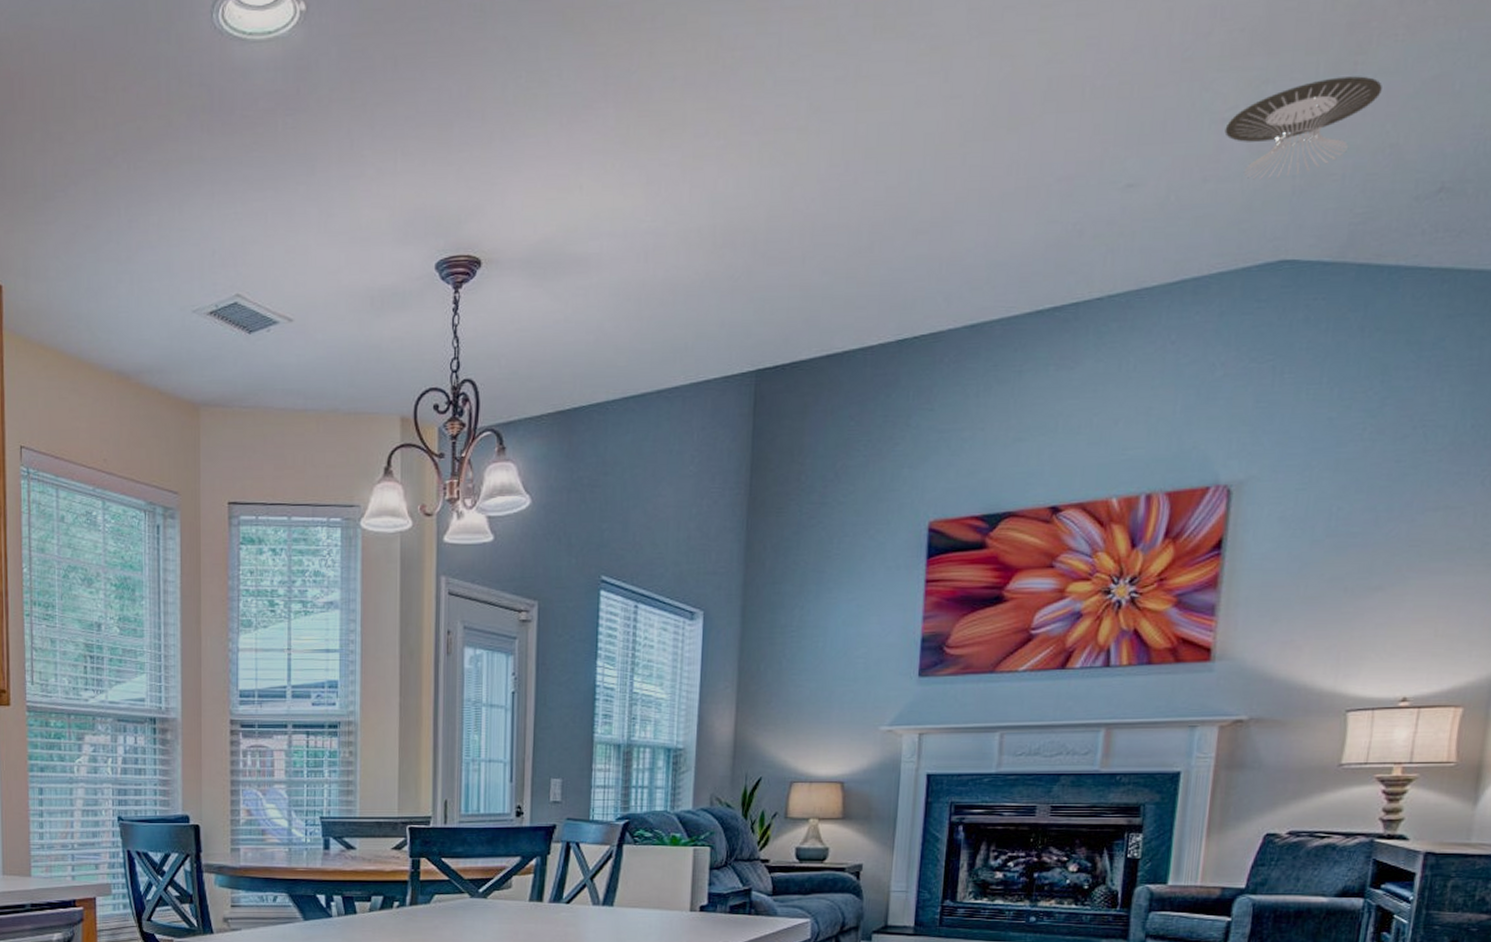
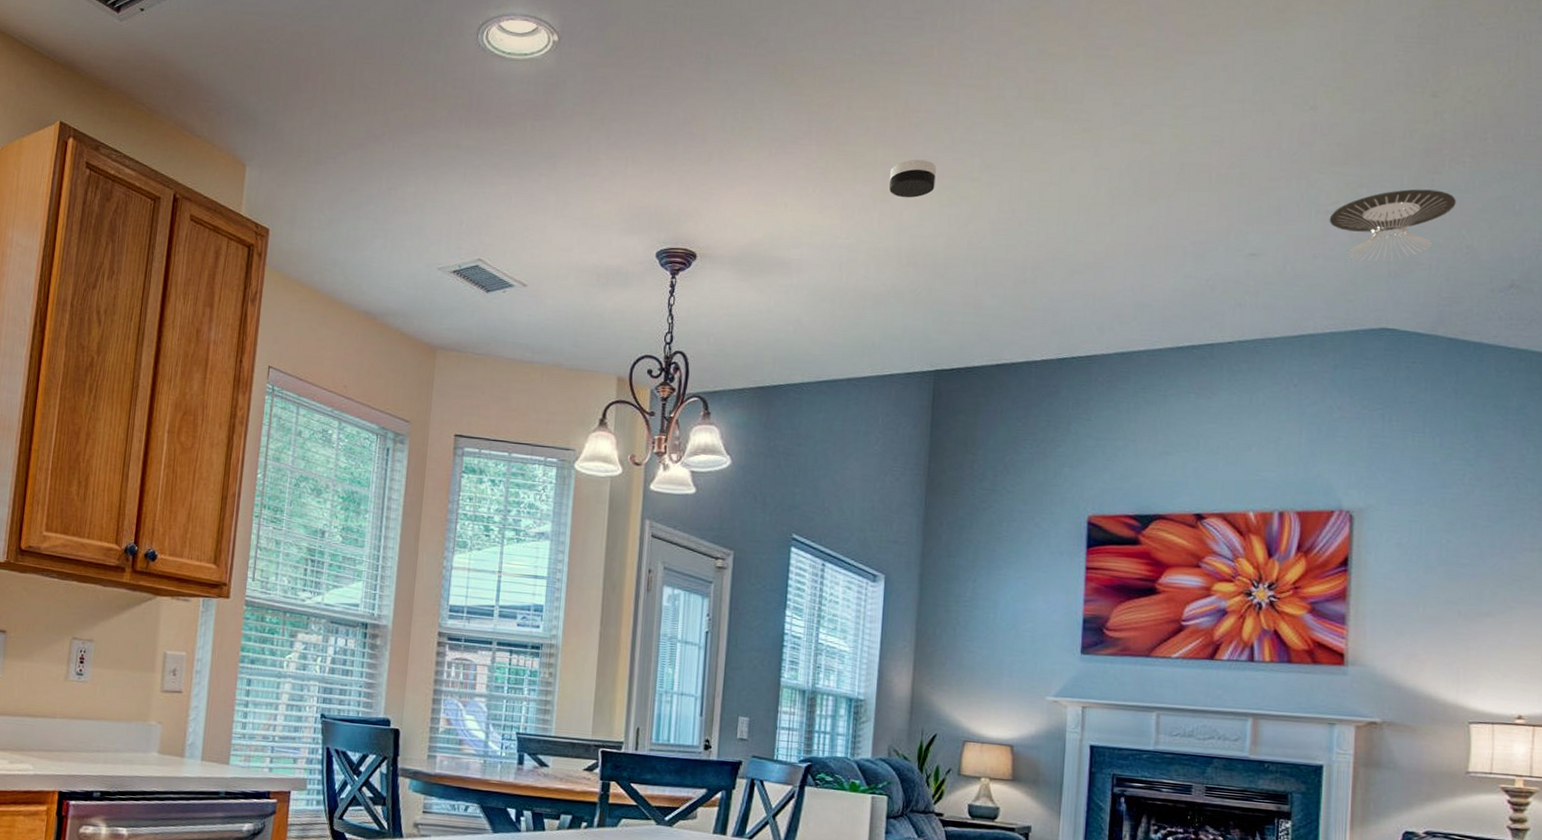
smoke detector: none [700,111,756,163] -> present [889,159,936,198]

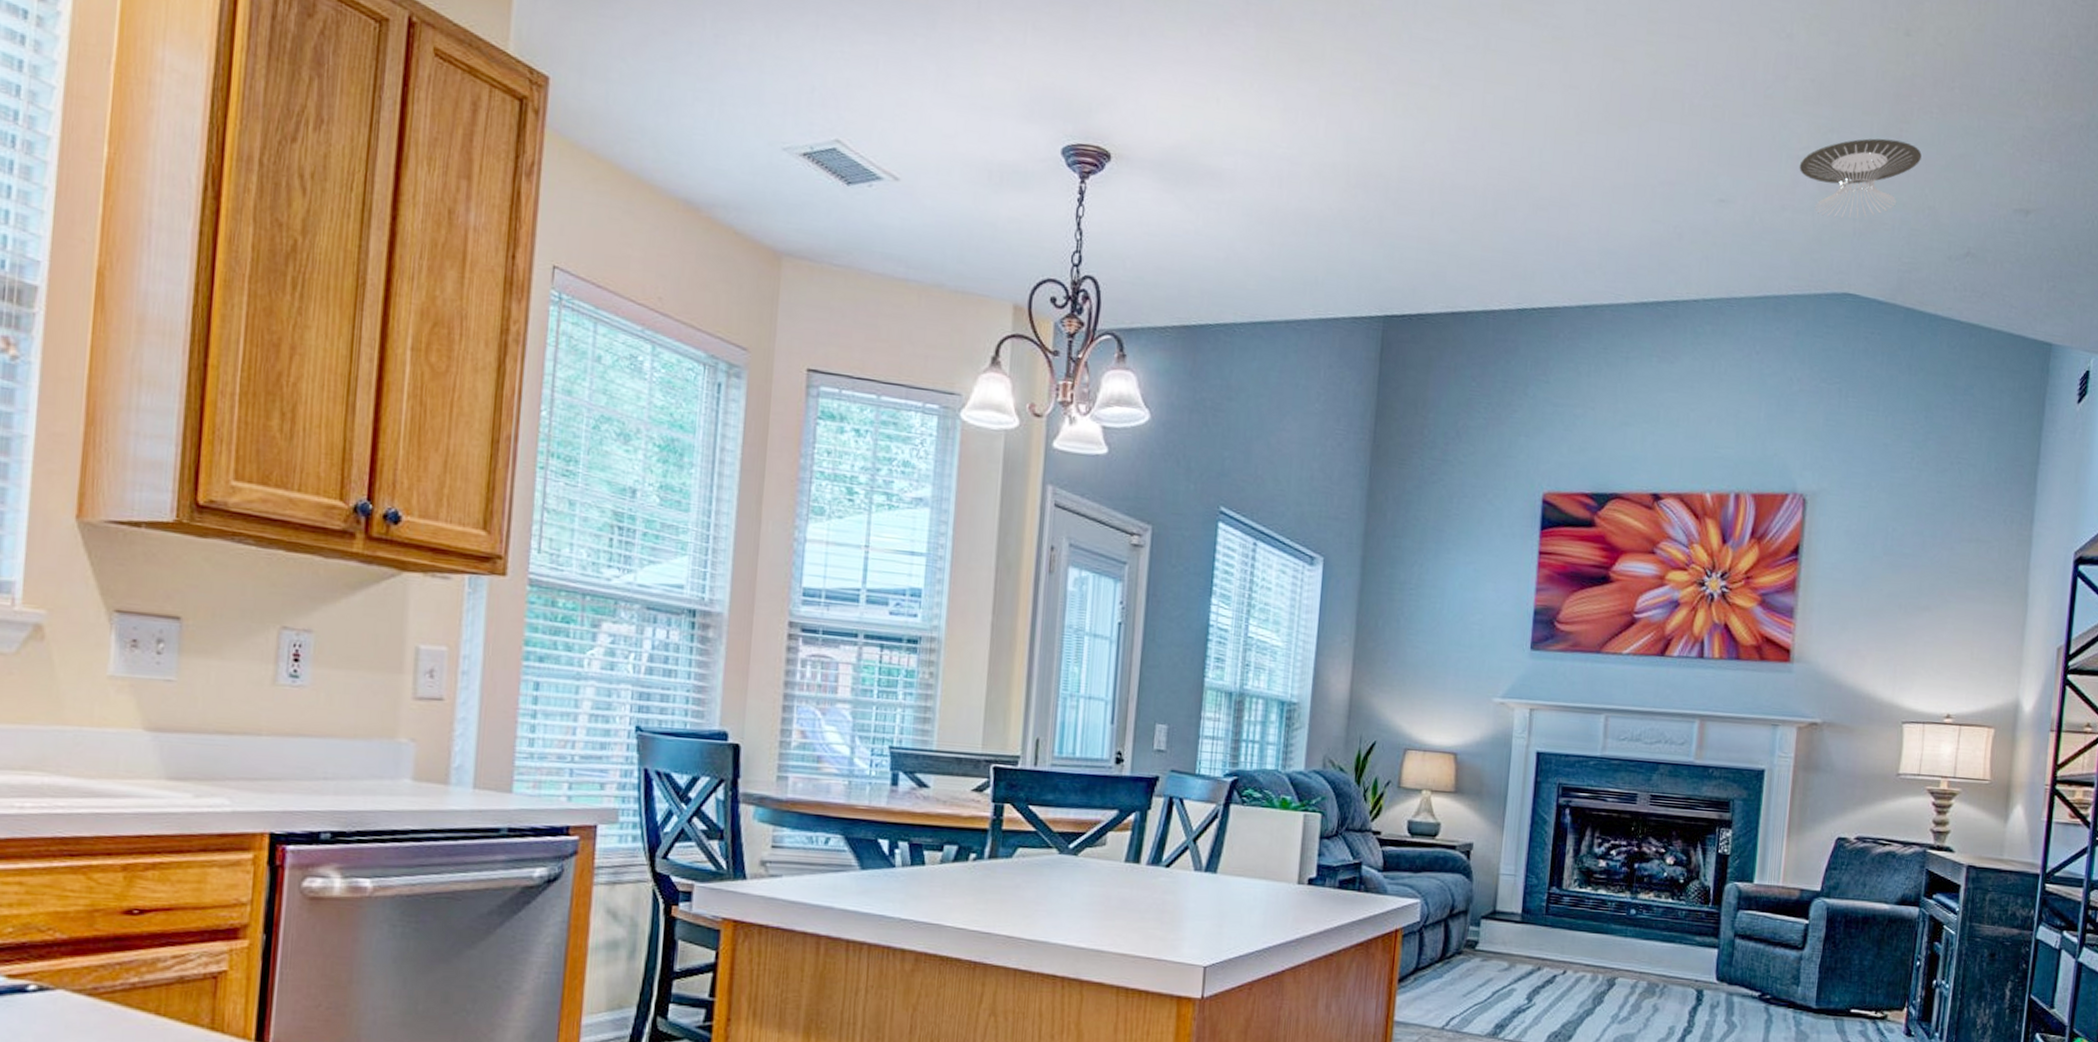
smoke detector: present [889,159,936,198] -> none [1338,56,1392,104]

